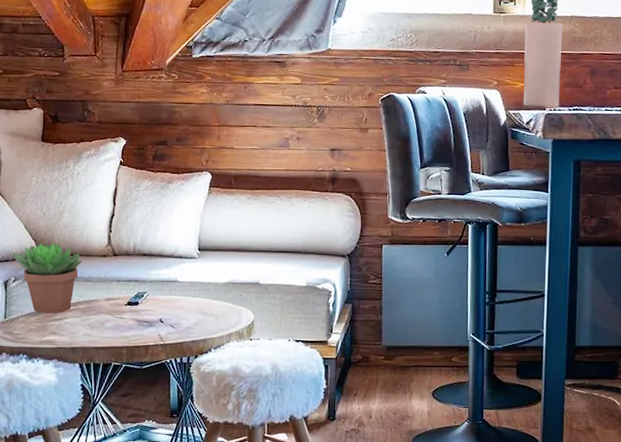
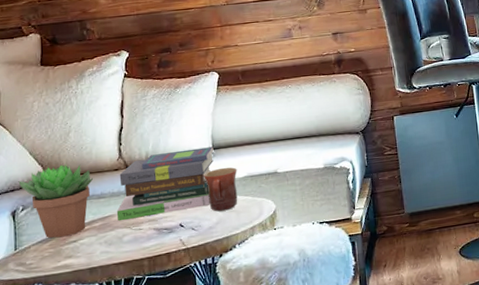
books: none [101,246,200,307] -> present [116,146,214,221]
mug: none [186,270,220,313] -> present [203,167,238,212]

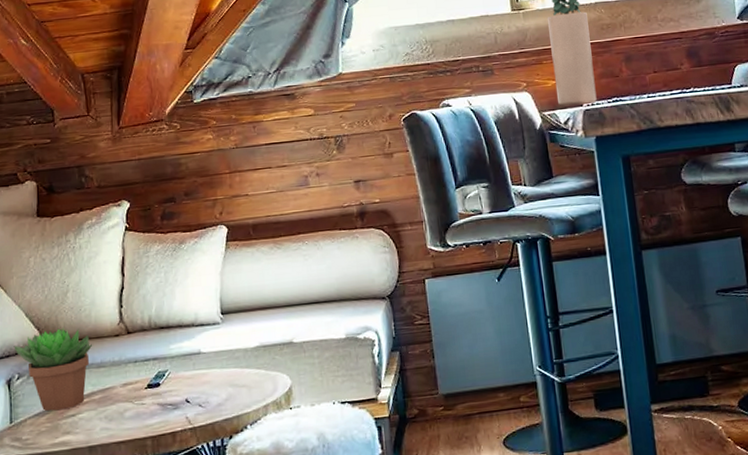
books: present [116,146,214,221] -> none [117,311,223,394]
mug: present [203,167,238,212] -> none [210,335,250,387]

